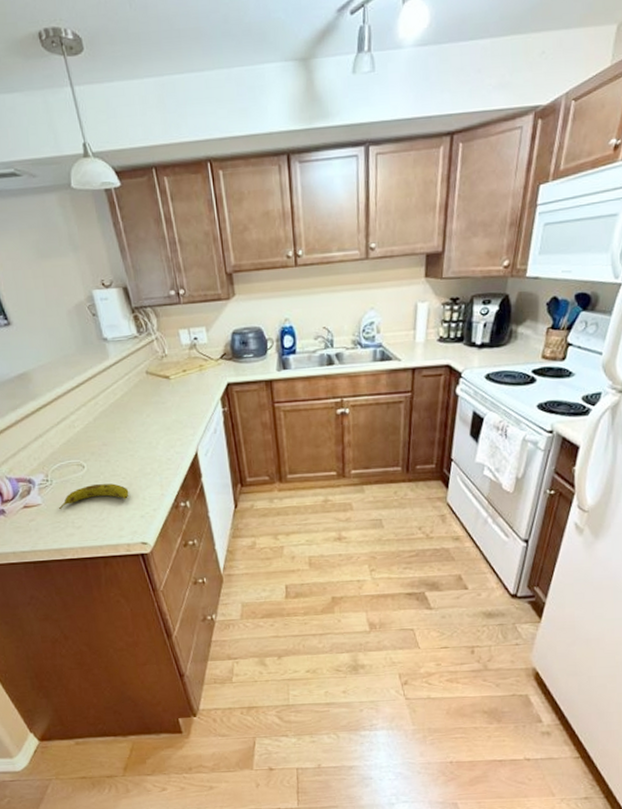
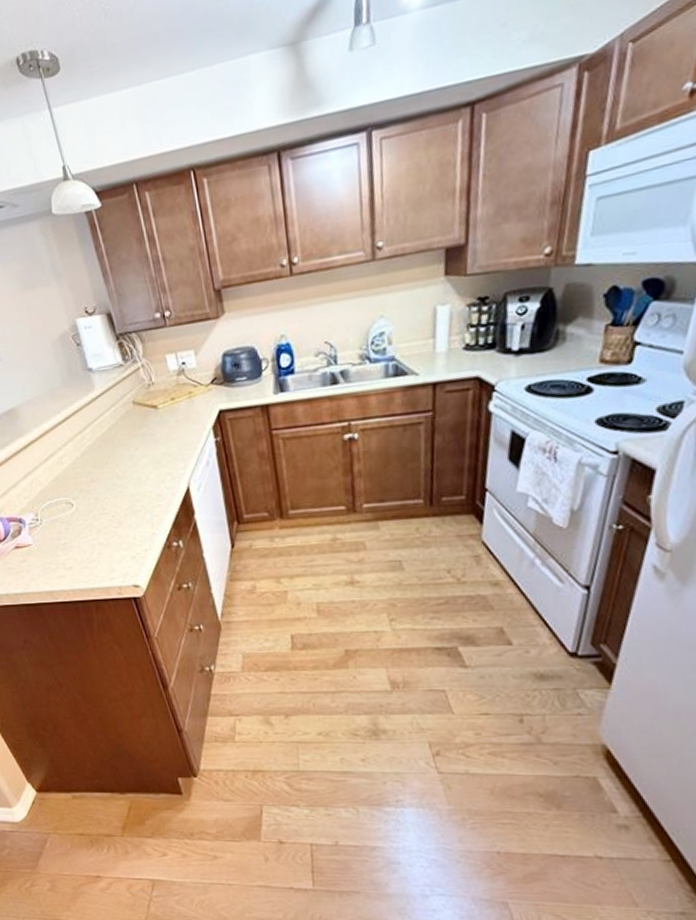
fruit: present [59,483,129,510] -> none [49,522,120,551]

